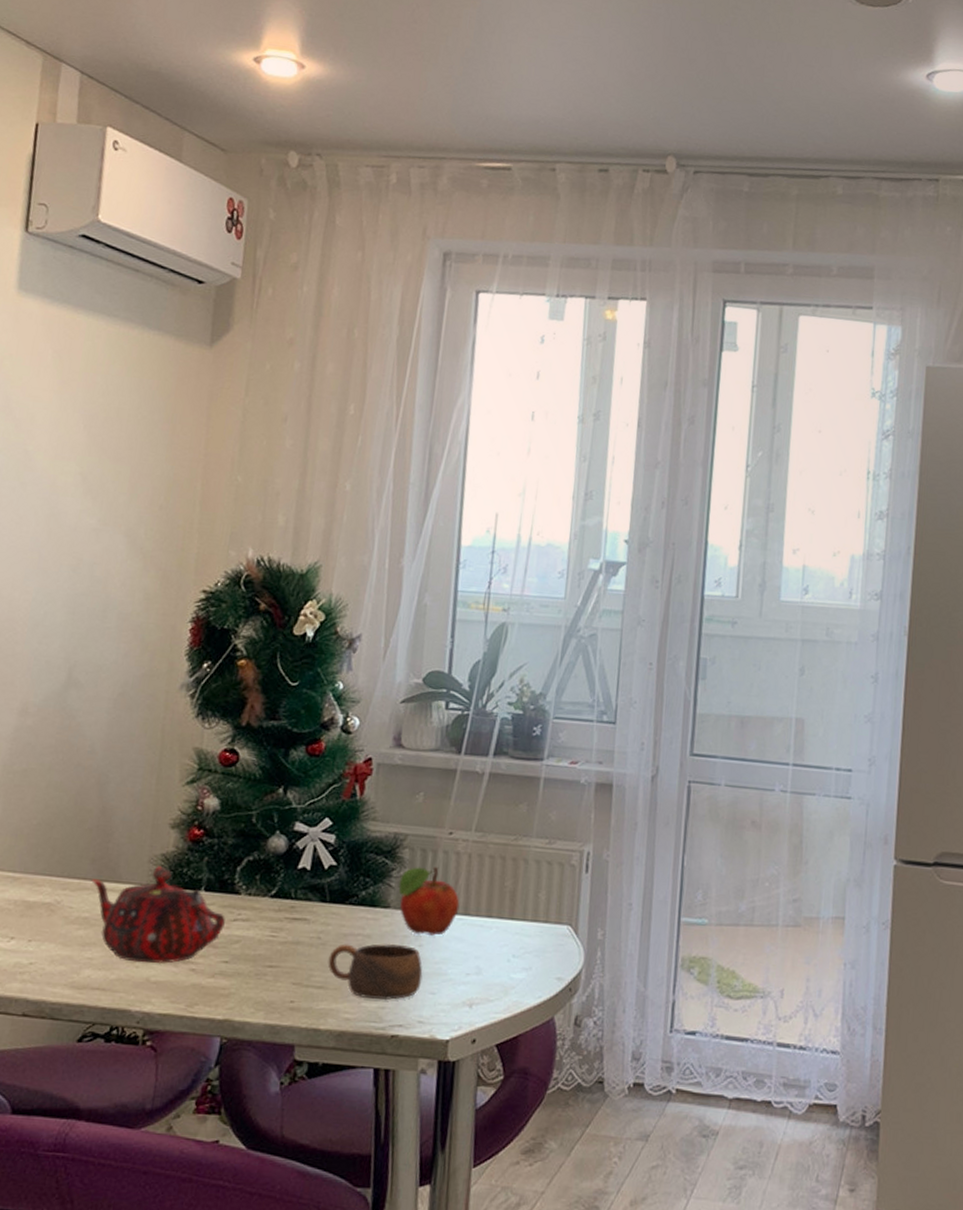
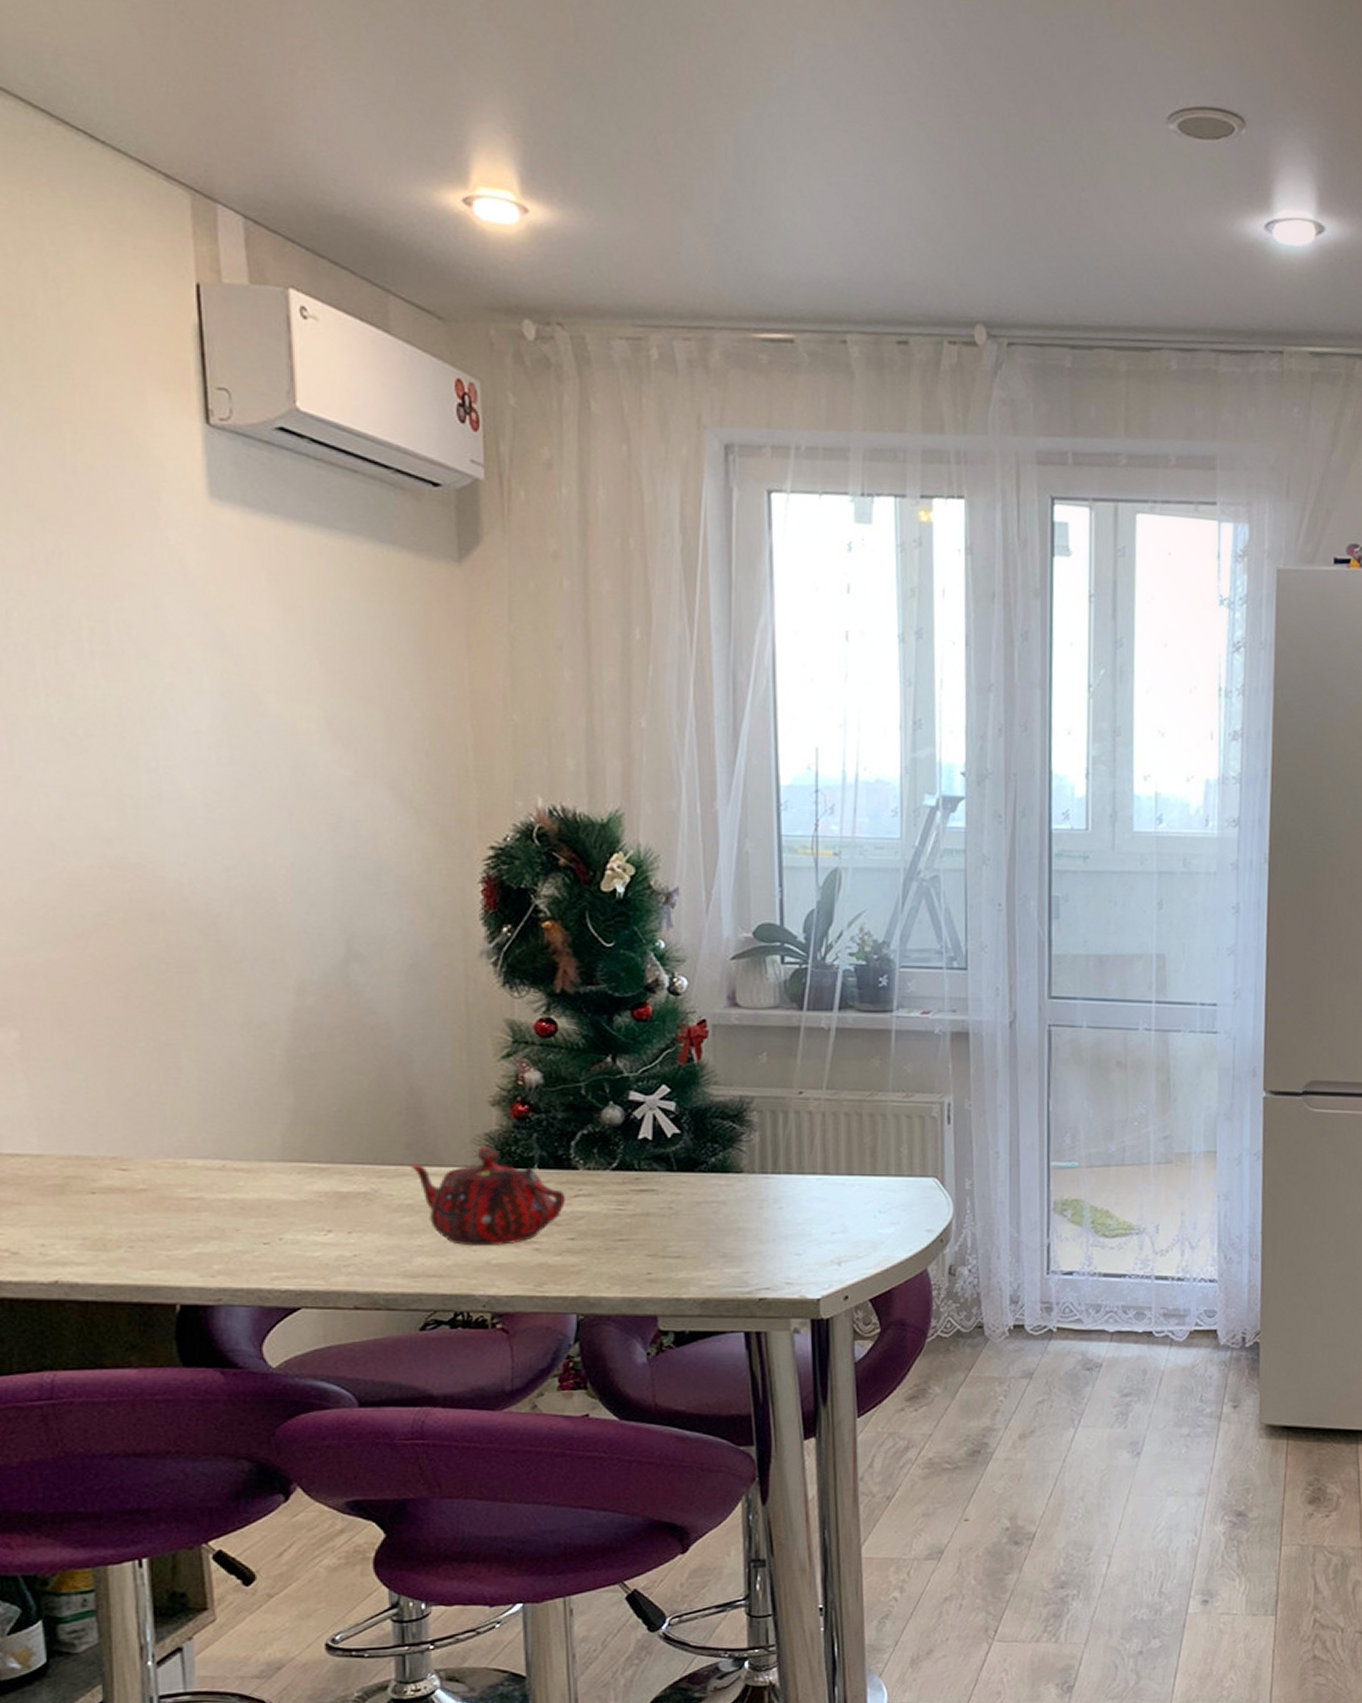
cup: present [328,944,423,1001] -> none [683,1209,786,1265]
fruit: present [398,867,460,936] -> none [750,1128,818,1198]

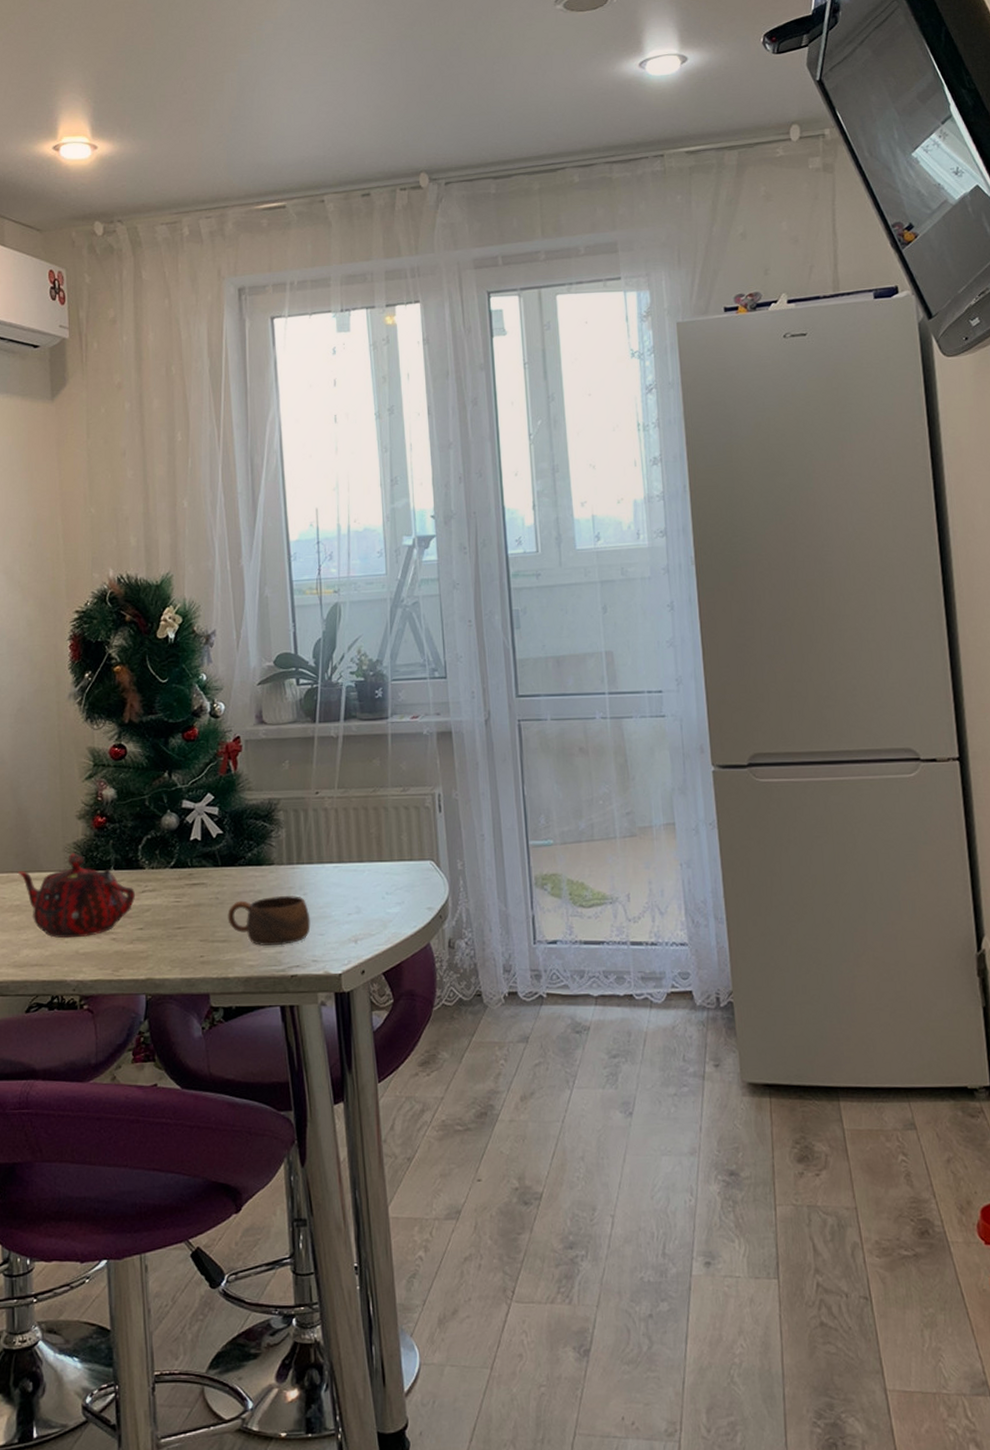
cup: none [683,1209,786,1265] -> present [227,896,311,946]

